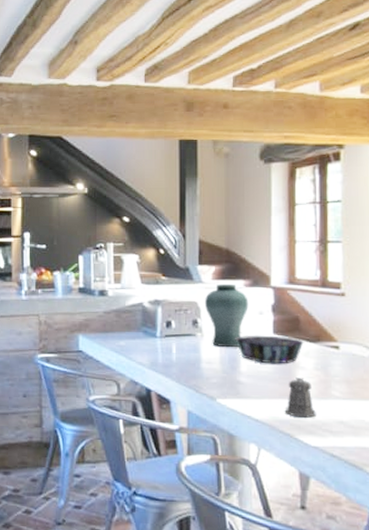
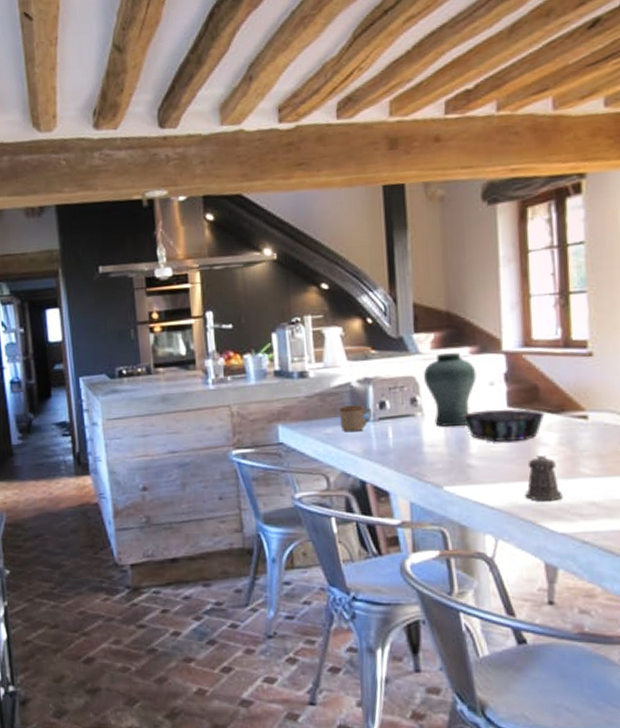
mug: none [132,322,160,346] -> present [339,405,373,432]

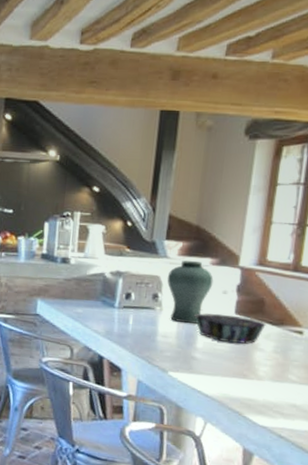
mug: present [339,405,373,432] -> none [89,291,119,315]
pepper shaker: present [524,455,563,501] -> none [236,358,269,399]

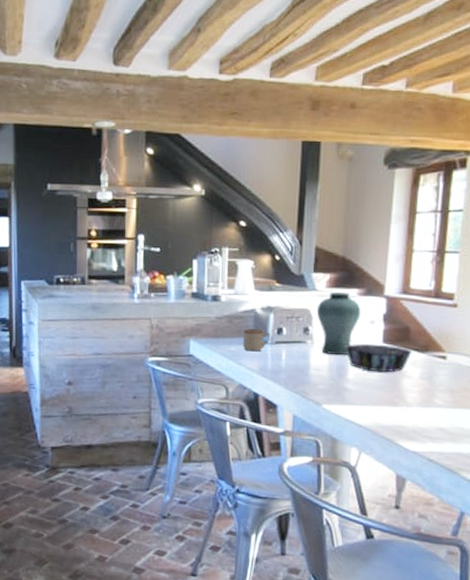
mug: none [89,291,119,315] -> present [242,328,271,352]

